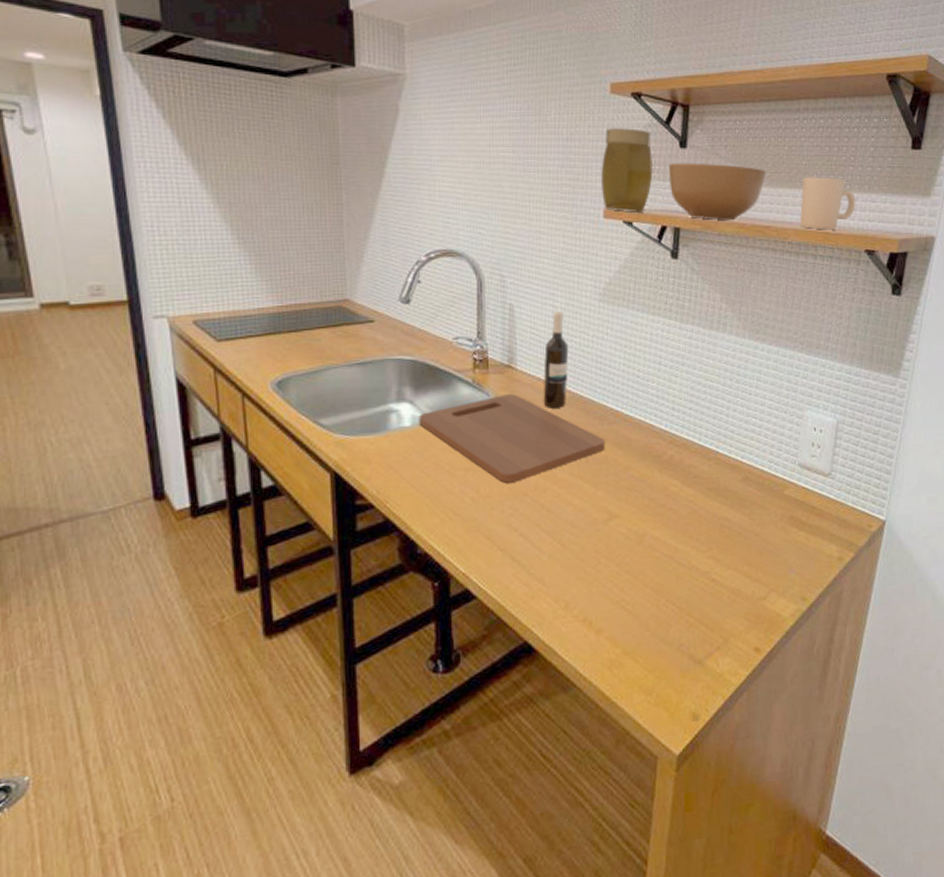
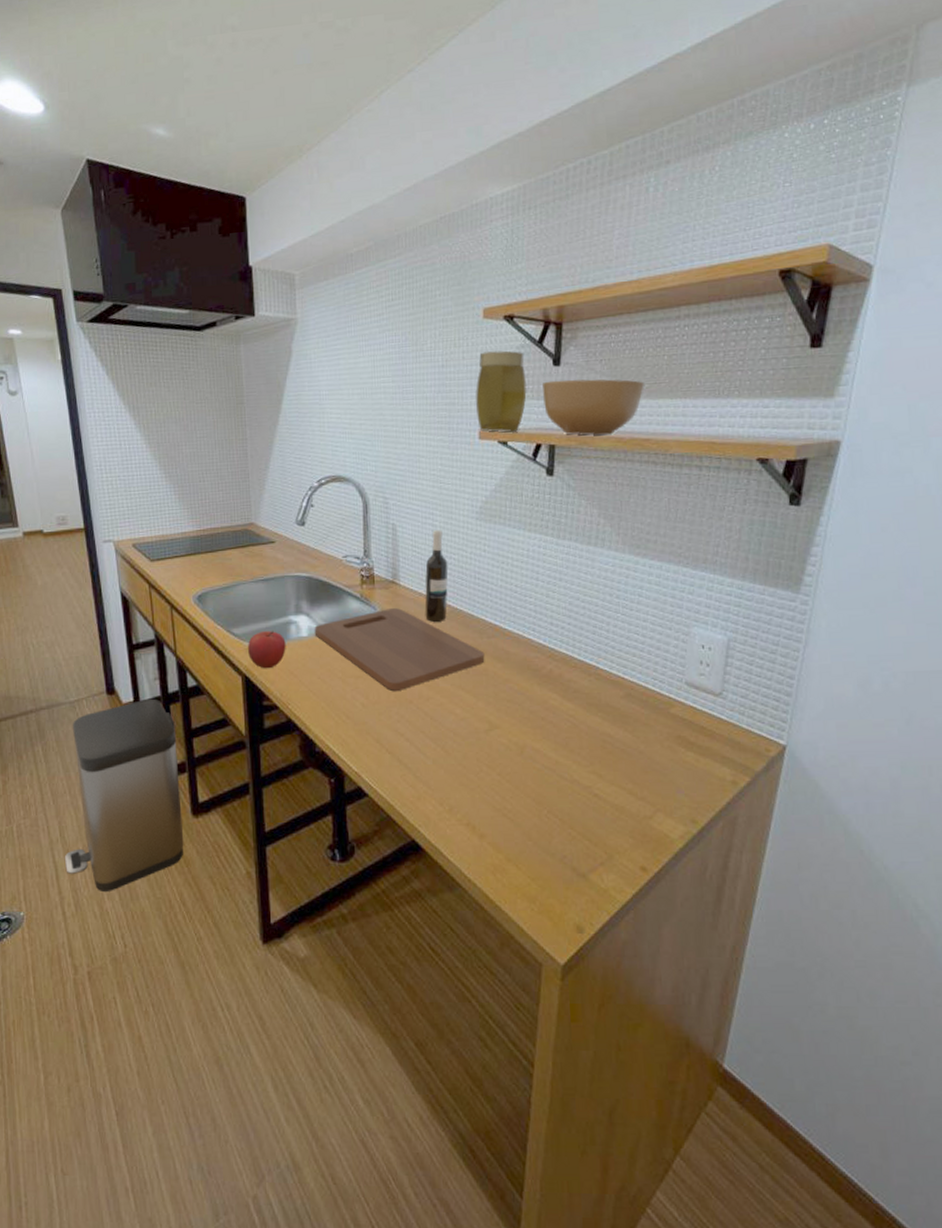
pedal bin: none [89,503,253,738] -> present [64,698,184,891]
fruit: none [337,419,385,464] -> present [247,630,286,669]
mug: present [799,177,856,230] -> none [682,384,746,440]

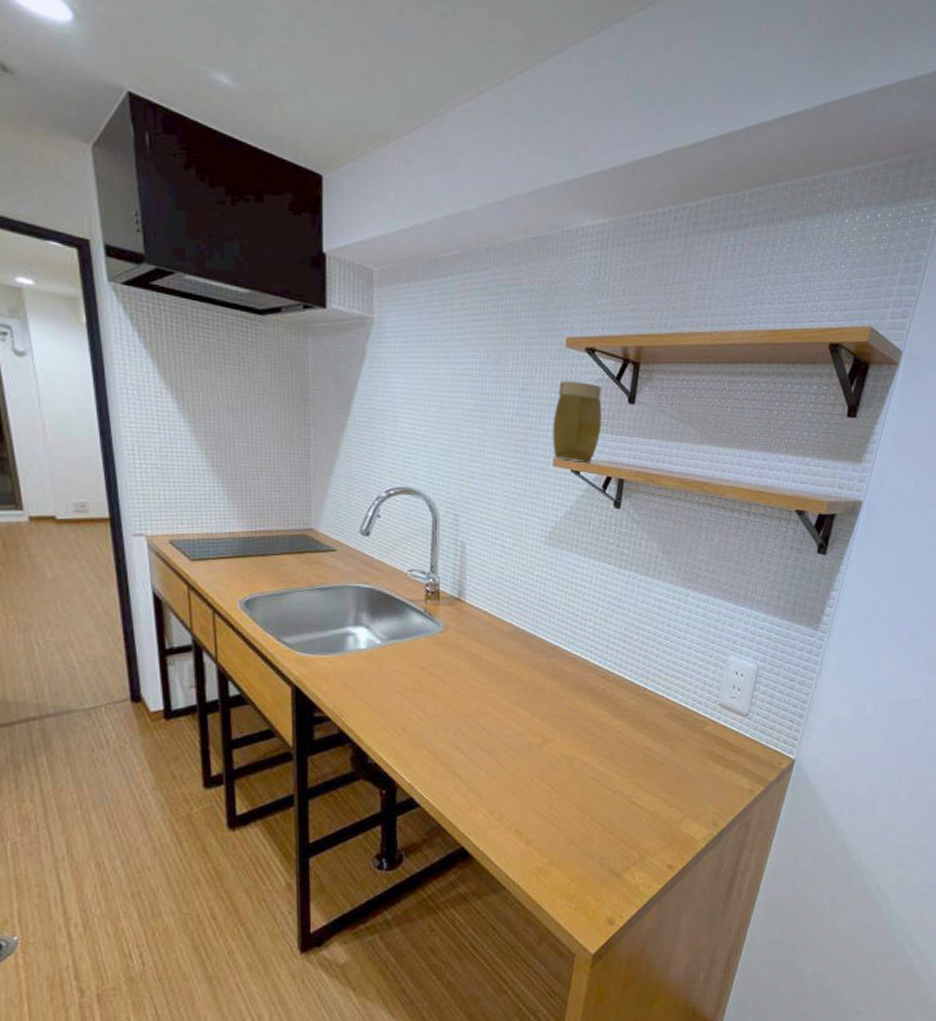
pedal bin: present [64,698,184,891] -> none [71,707,217,910]
fruit: present [247,630,286,669] -> none [299,640,342,680]
cutting board: present [314,608,485,691] -> none [373,625,543,705]
wine bottle: present [424,530,449,622] -> none [488,551,515,640]
bowl: present [543,379,644,436] -> none [617,417,708,476]

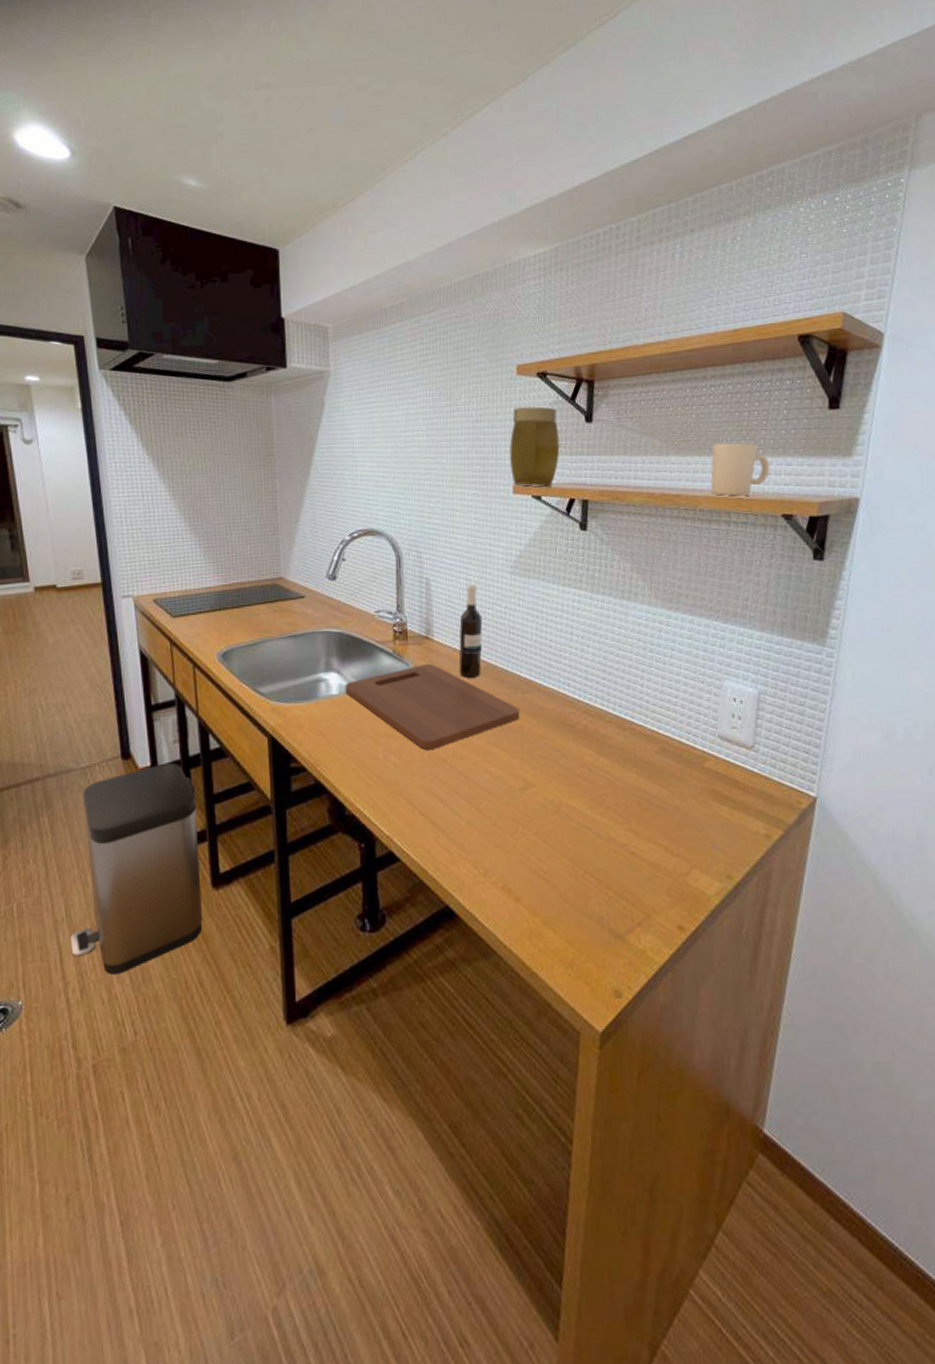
pedal bin: none [71,707,217,910] -> present [69,762,203,974]
cutting board: none [373,625,543,705] -> present [345,664,520,750]
wine bottle: none [488,551,515,640] -> present [458,584,483,678]
mug: none [736,438,791,490] -> present [710,442,771,496]

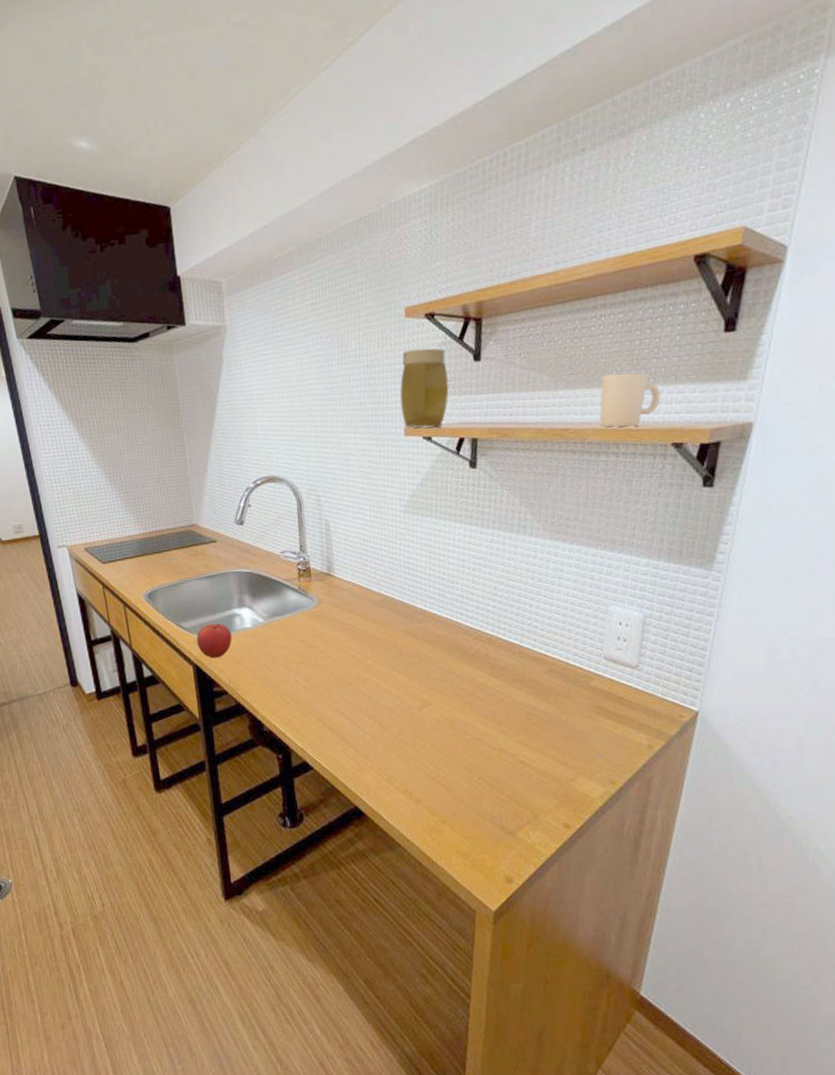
pedal bin: present [69,762,203,974] -> none [41,688,150,859]
fruit: none [274,688,315,729] -> present [196,622,232,659]
cutting board: present [345,664,520,750] -> none [257,598,416,674]
wine bottle: present [458,584,483,678] -> none [358,524,380,610]

